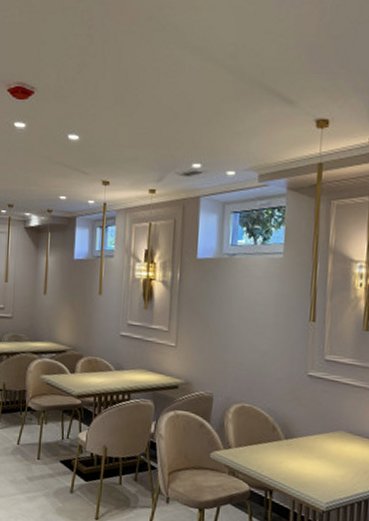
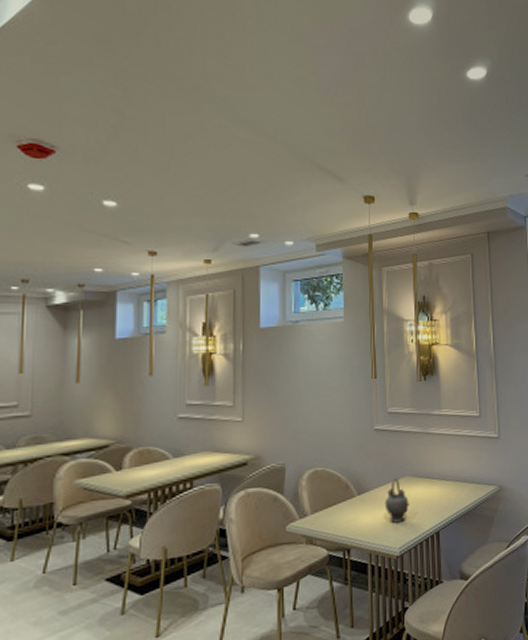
teapot: none [313,430,343,478] -> present [384,478,410,523]

